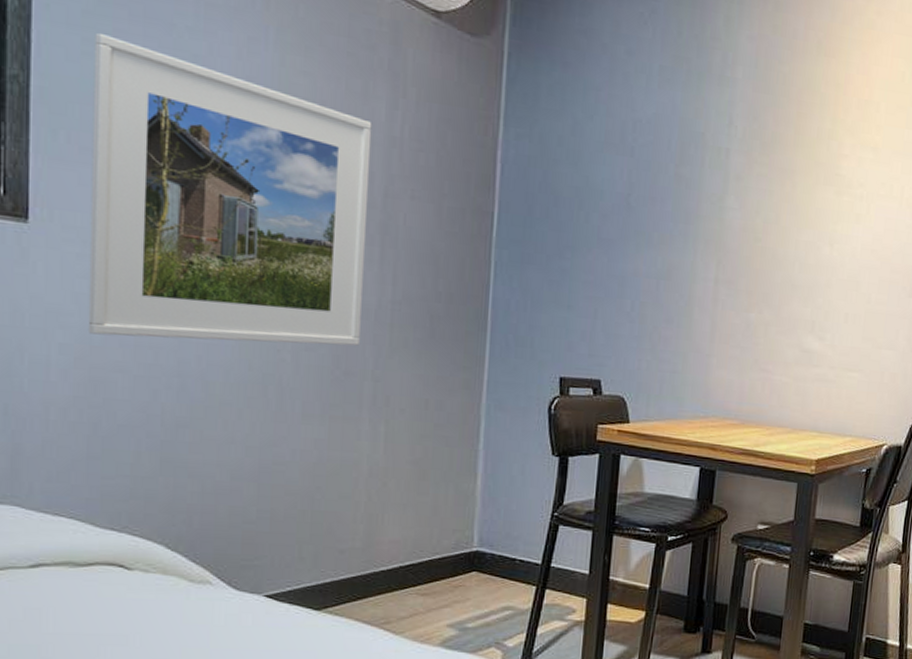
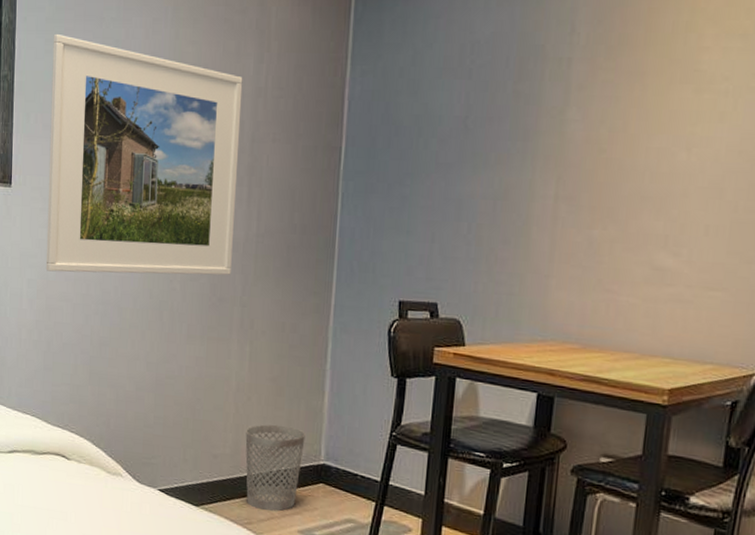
wastebasket: none [380,511,455,606] -> present [245,424,305,511]

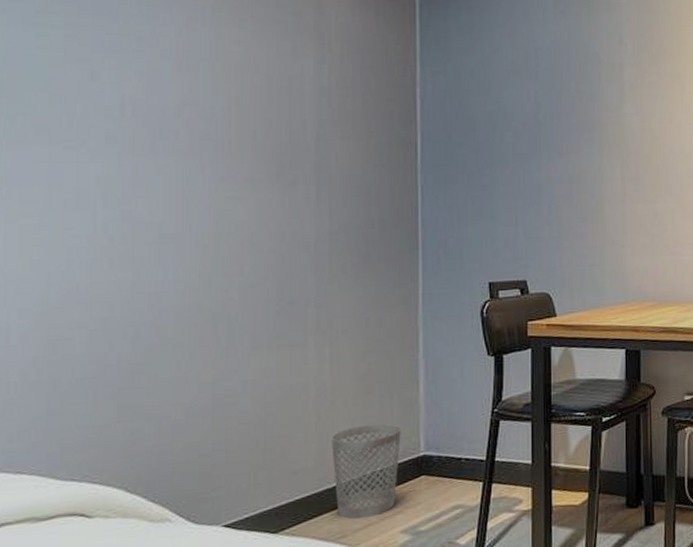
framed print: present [45,33,243,276] -> none [45,28,303,297]

